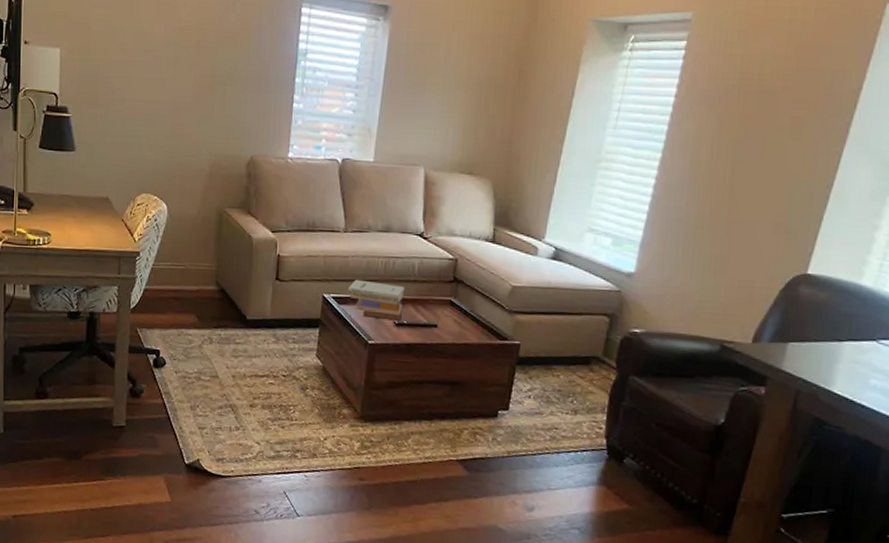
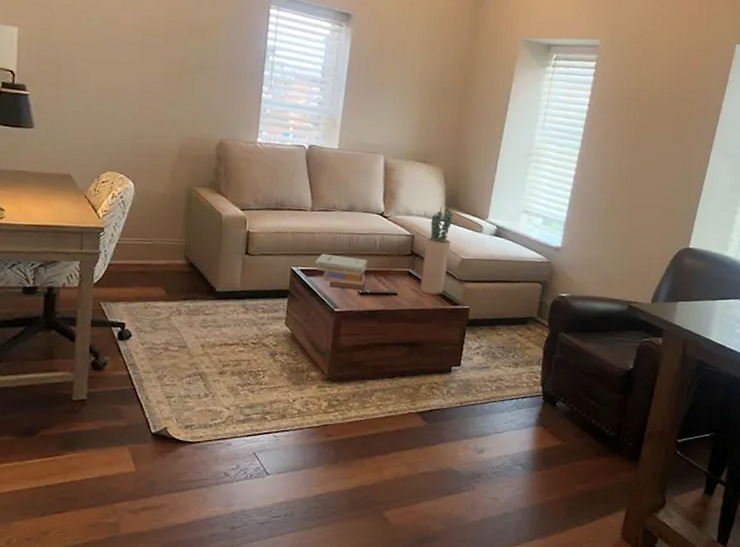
vase: none [463,220,503,328] -> present [420,203,453,295]

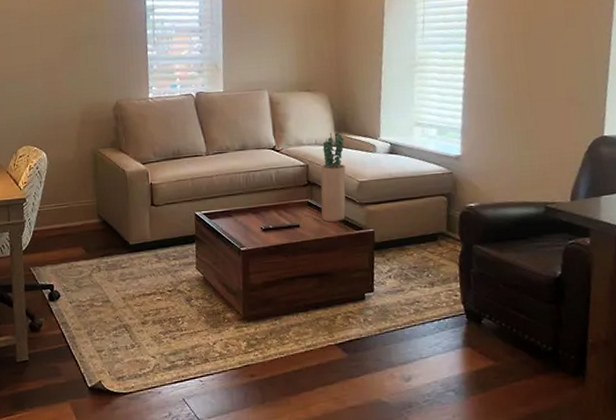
books: present [315,253,368,290] -> none [216,194,267,227]

